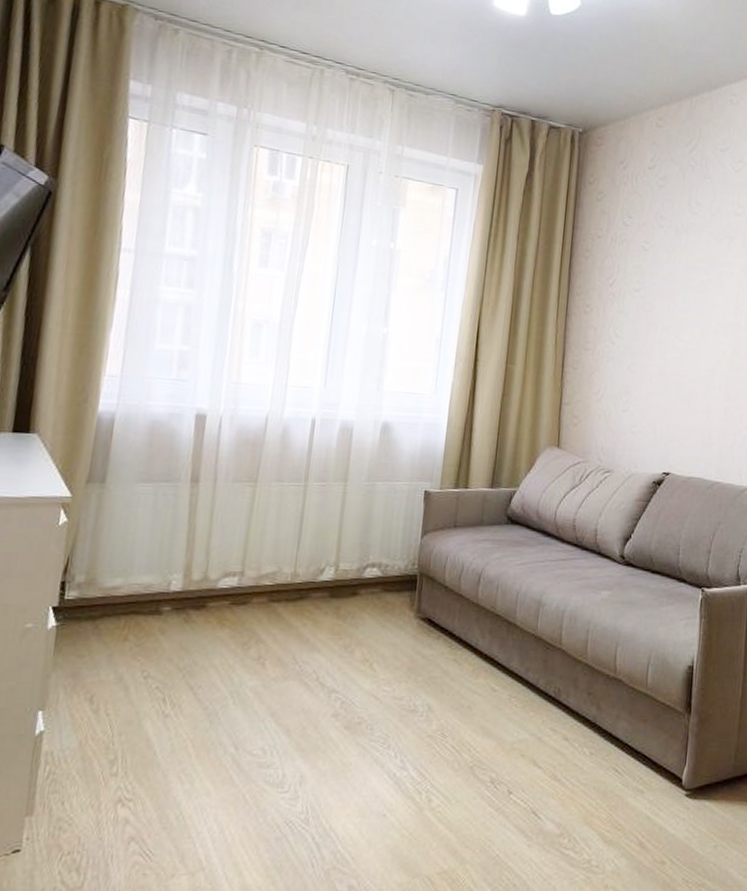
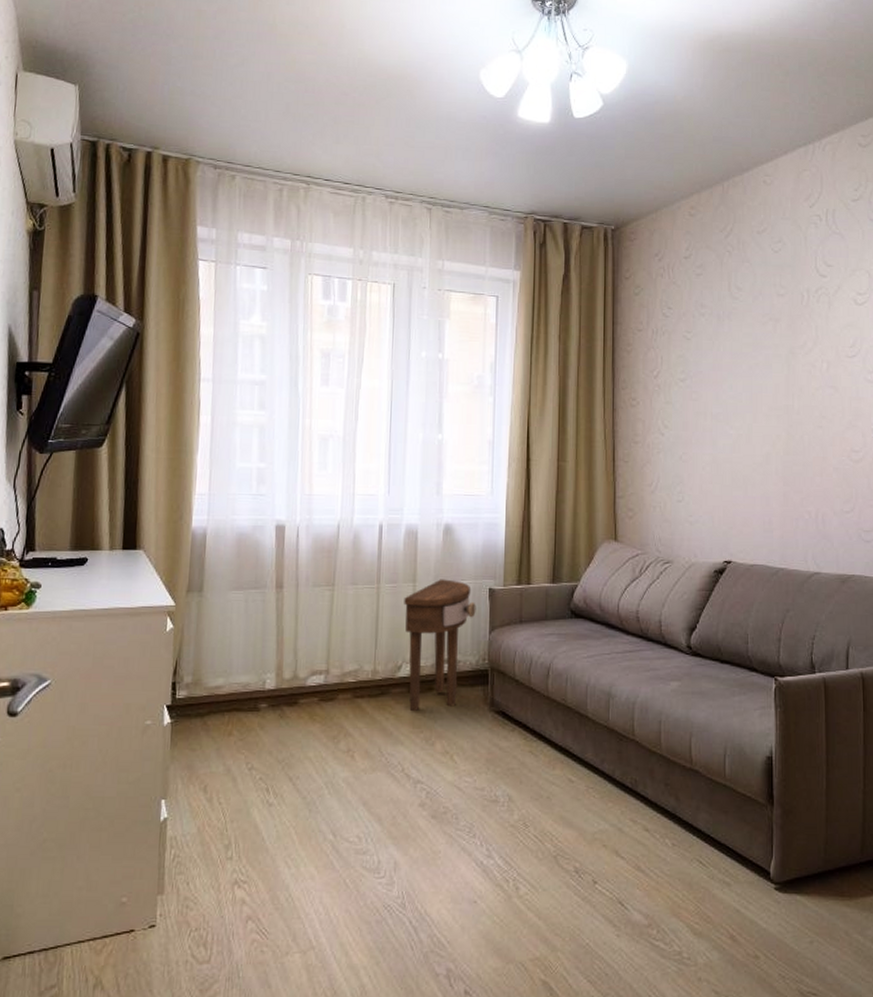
side table: none [329,479,410,618] -> present [404,579,476,712]

